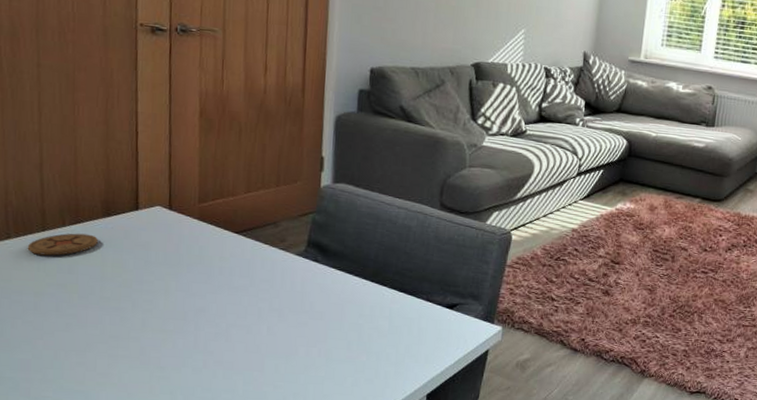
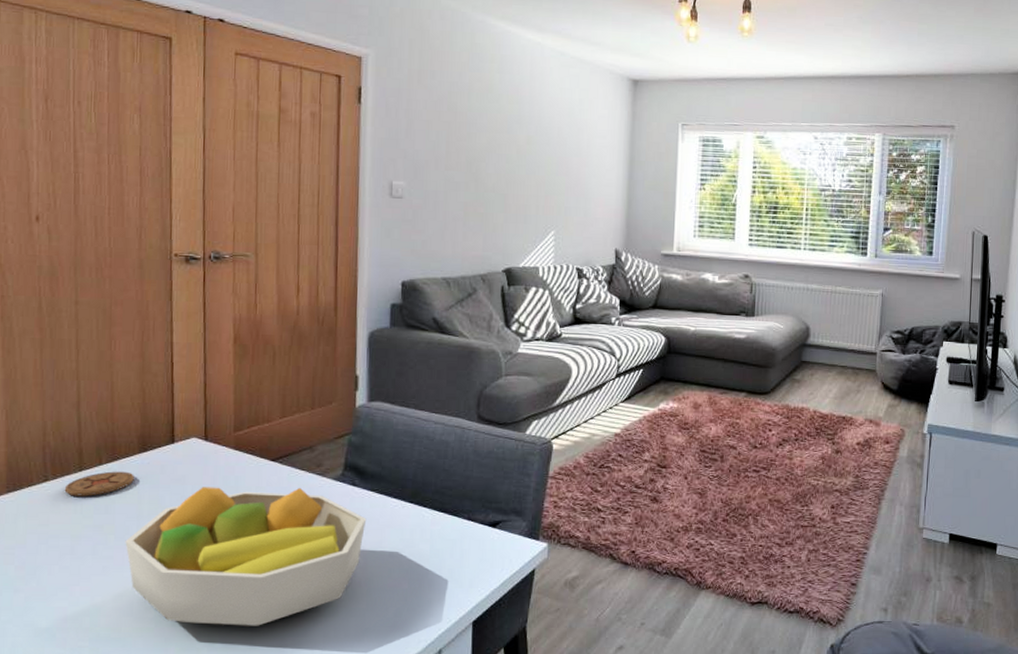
fruit bowl: none [88,253,328,387] -> present [125,487,367,626]

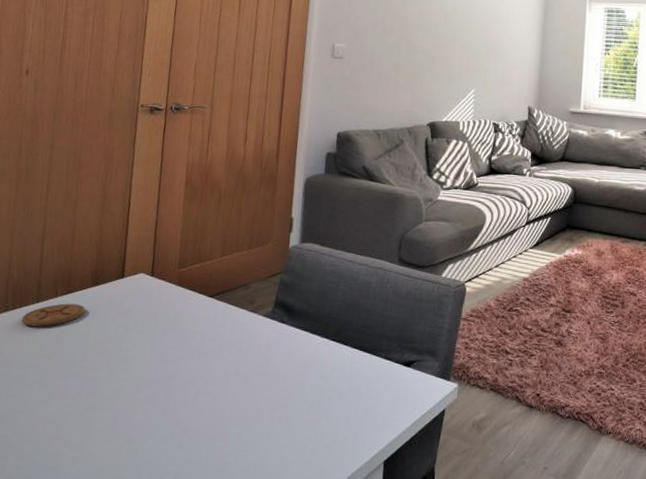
fruit bowl: present [125,487,367,626] -> none [69,320,292,459]

